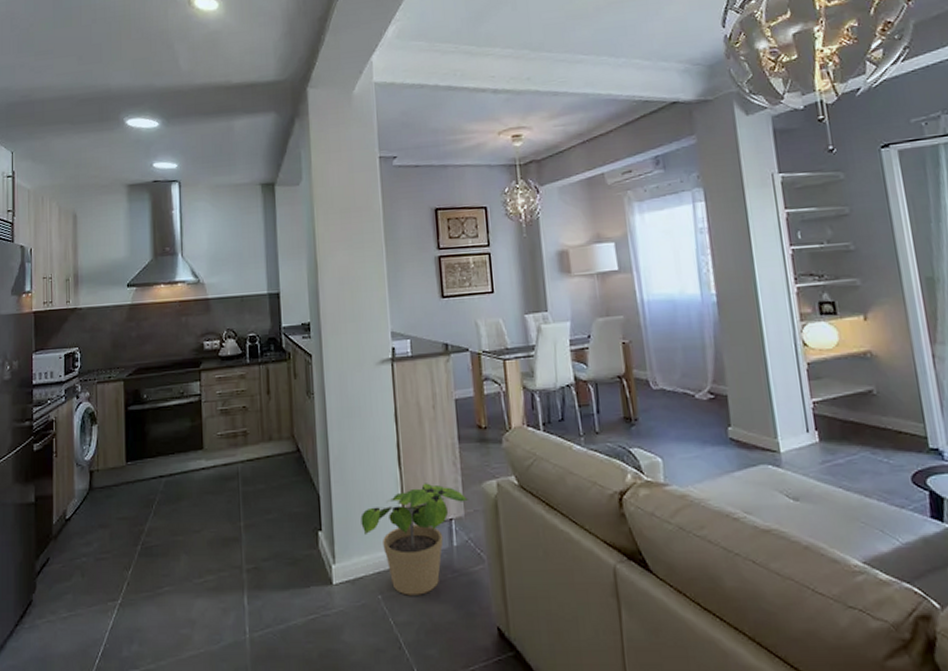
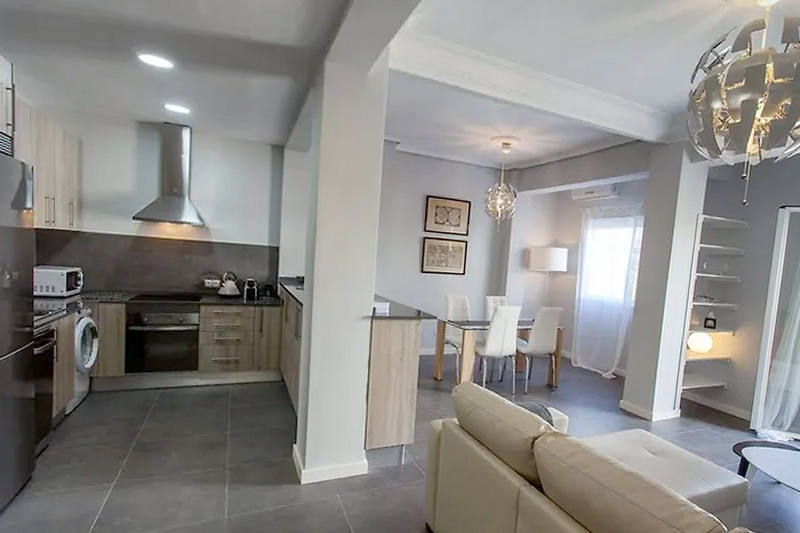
potted plant: present [360,483,469,596] -> none [329,416,419,497]

